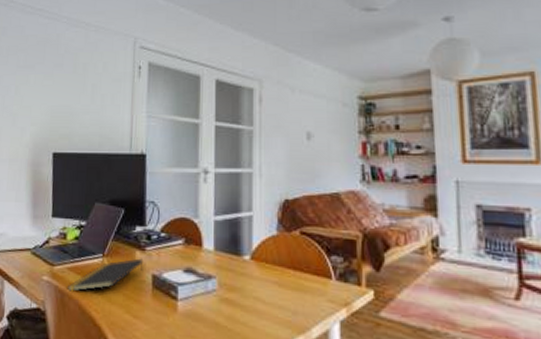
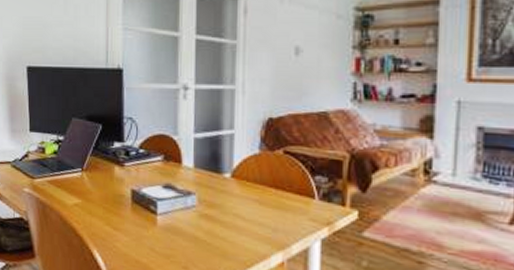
notepad: present [68,258,144,292] -> none [49,173,123,204]

